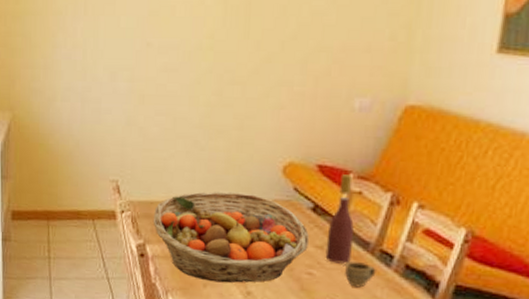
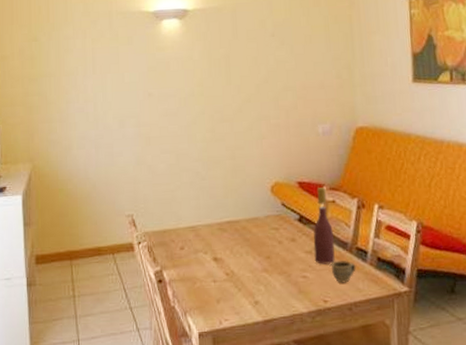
fruit basket: present [152,191,309,283] -> none [167,212,300,297]

